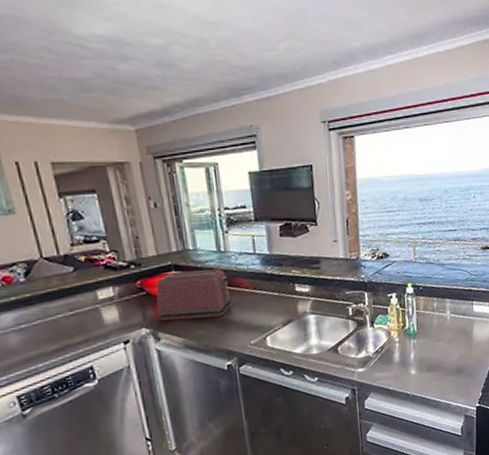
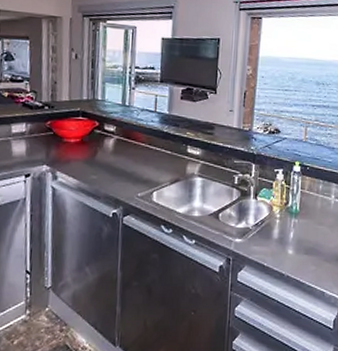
toaster: present [155,269,231,321] -> none [59,117,128,166]

